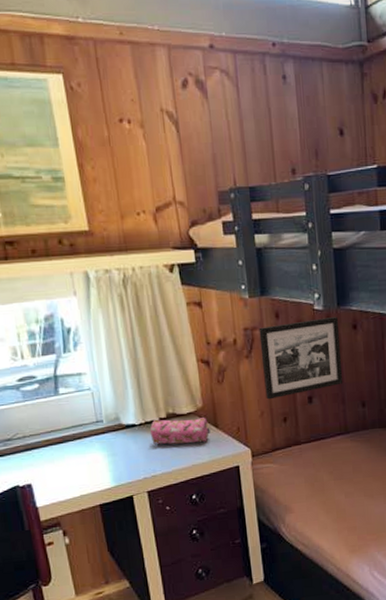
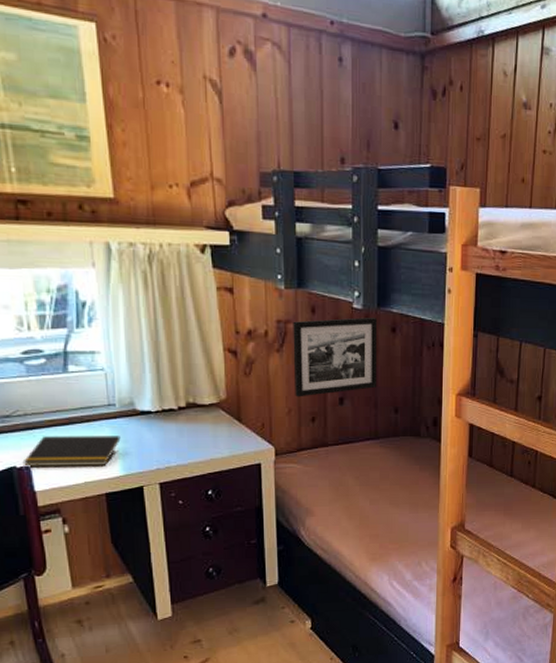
notepad: none [24,450,110,485] -> present [22,436,121,466]
pencil case: present [150,417,211,444] -> none [166,409,233,436]

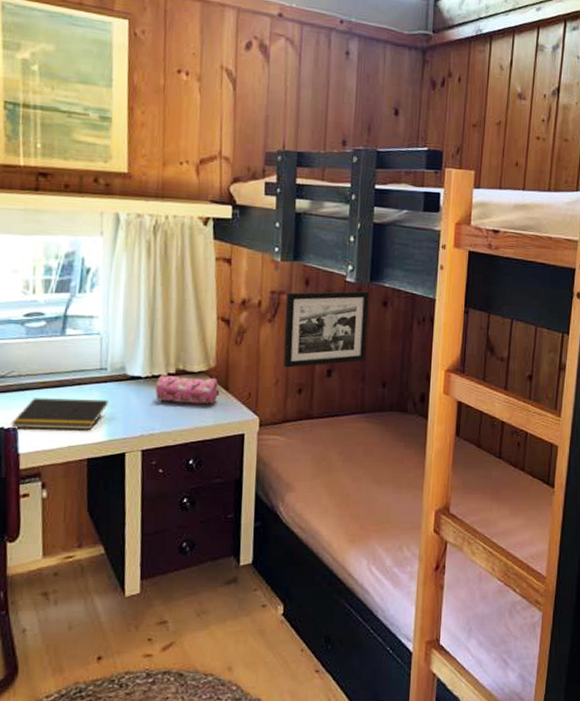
pencil case: none [166,409,233,436] -> present [155,375,220,405]

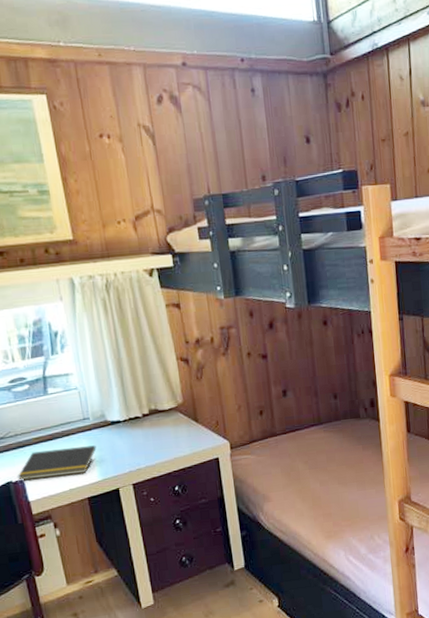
pencil case: present [155,375,220,405] -> none [133,413,191,439]
picture frame: present [283,290,369,368] -> none [234,313,316,394]

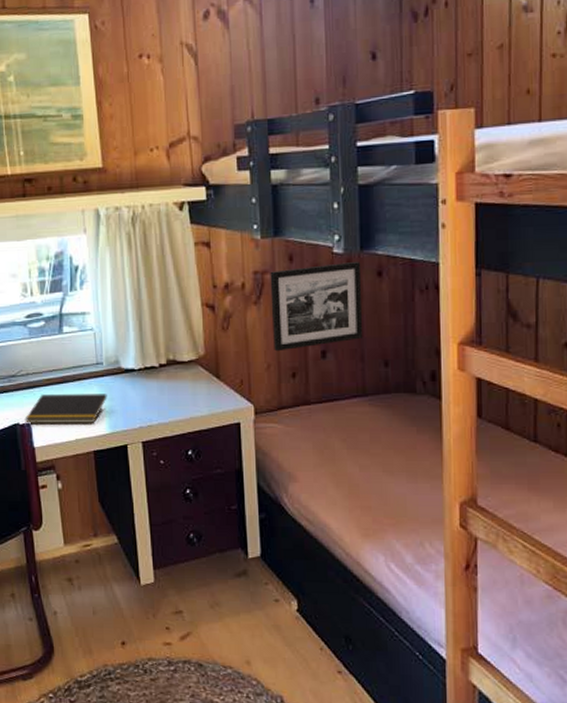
picture frame: none [234,313,316,394] -> present [270,261,363,352]

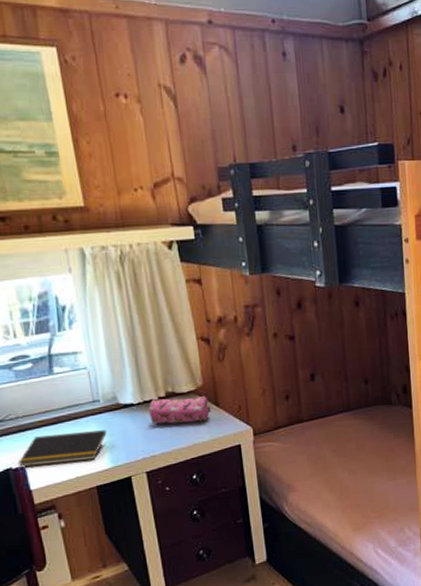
pencil case: none [148,366,212,394] -> present [148,396,211,424]
picture frame: present [270,261,363,352] -> none [260,293,346,378]

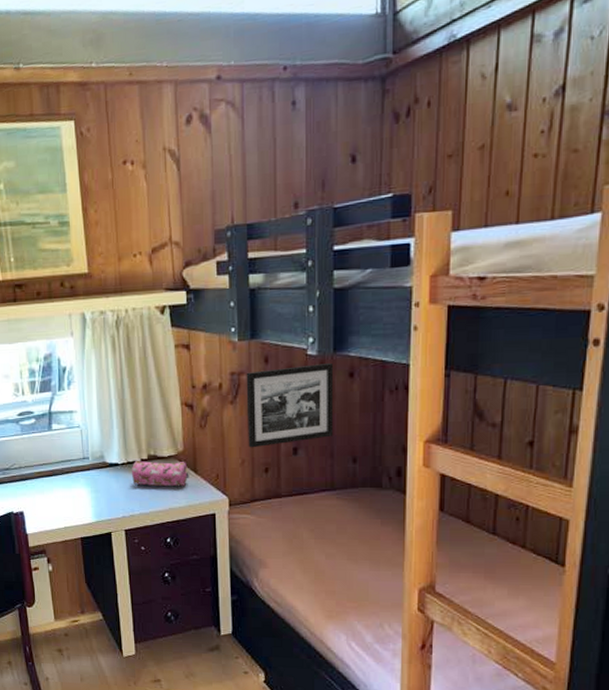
notepad: present [17,430,107,467] -> none [18,486,93,512]
picture frame: none [260,293,346,378] -> present [246,362,334,448]

